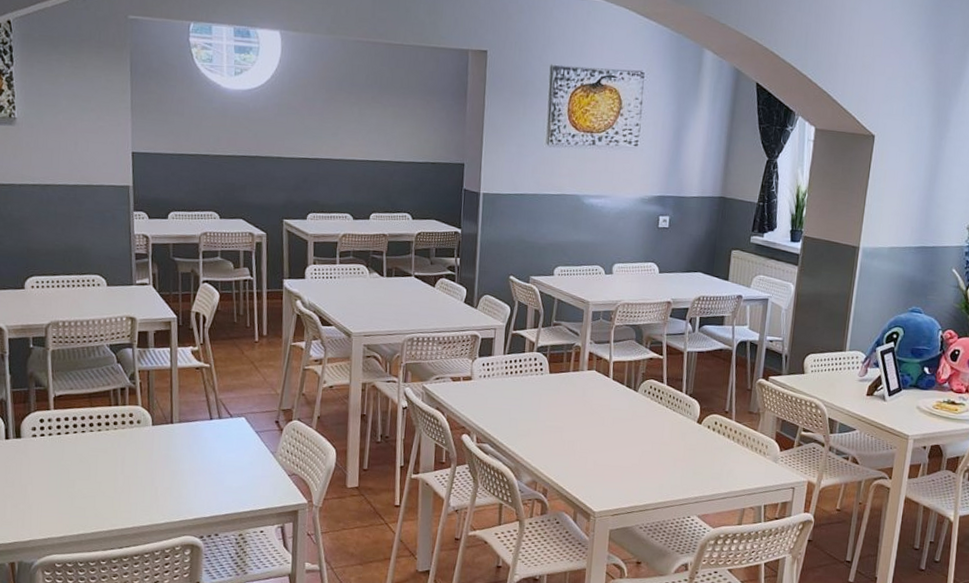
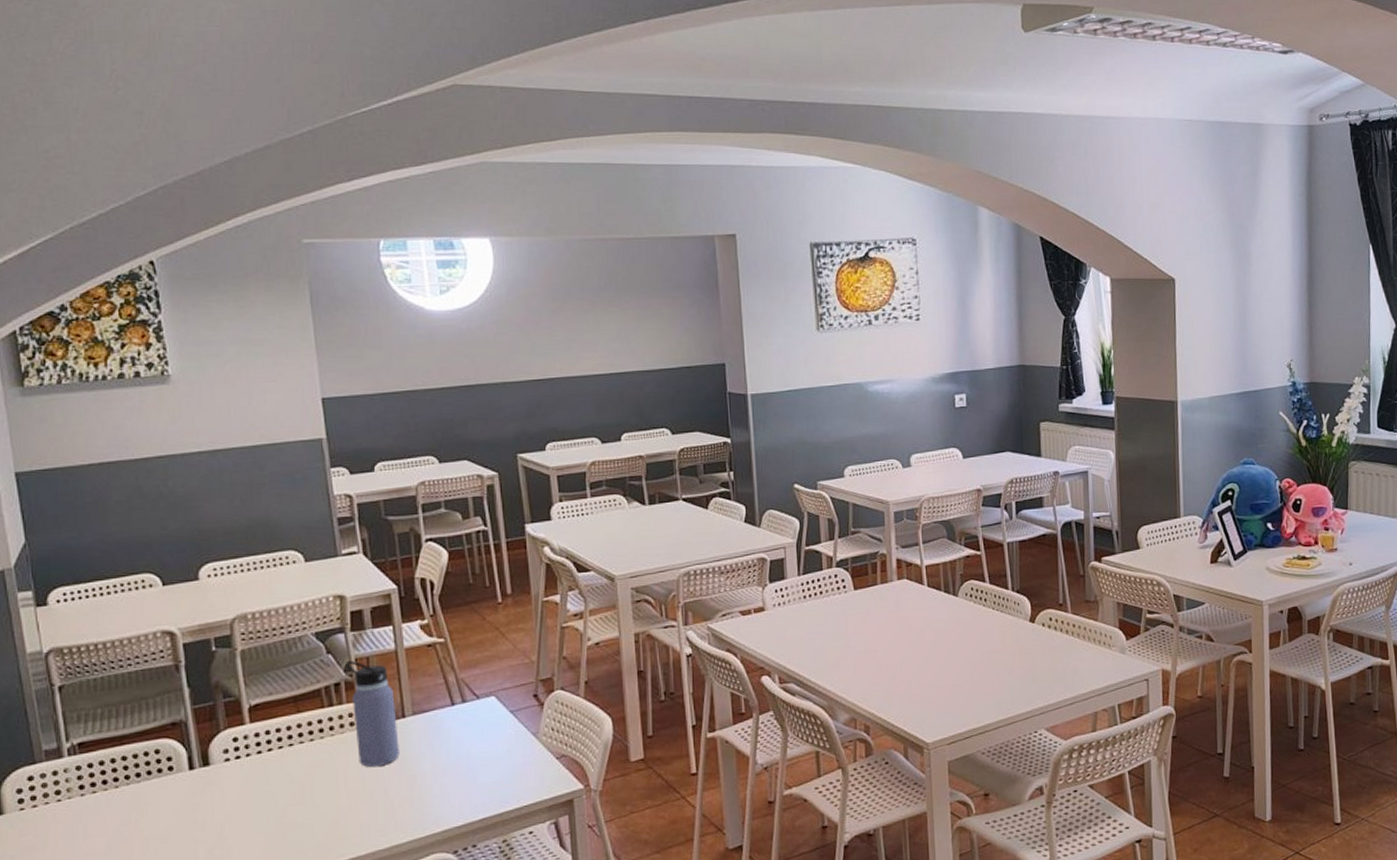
water bottle: none [131,371,167,460] -> present [345,660,400,768]

